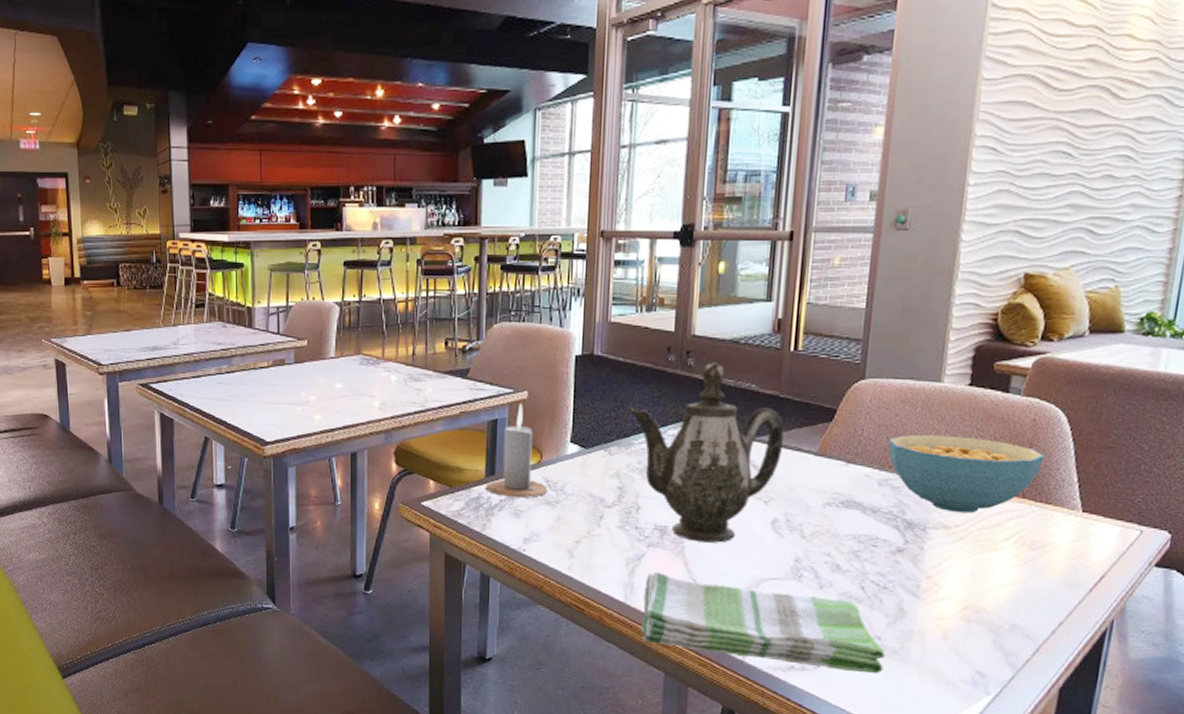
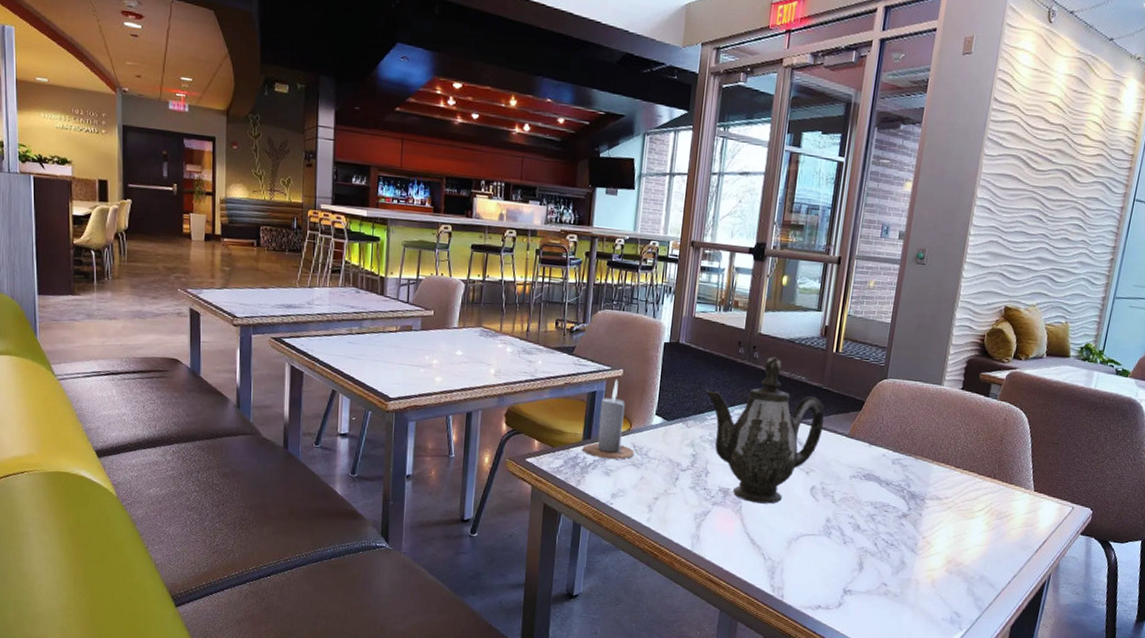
dish towel: present [640,572,885,674] -> none [702,526,889,613]
cereal bowl: present [888,434,1045,514] -> none [900,425,1011,489]

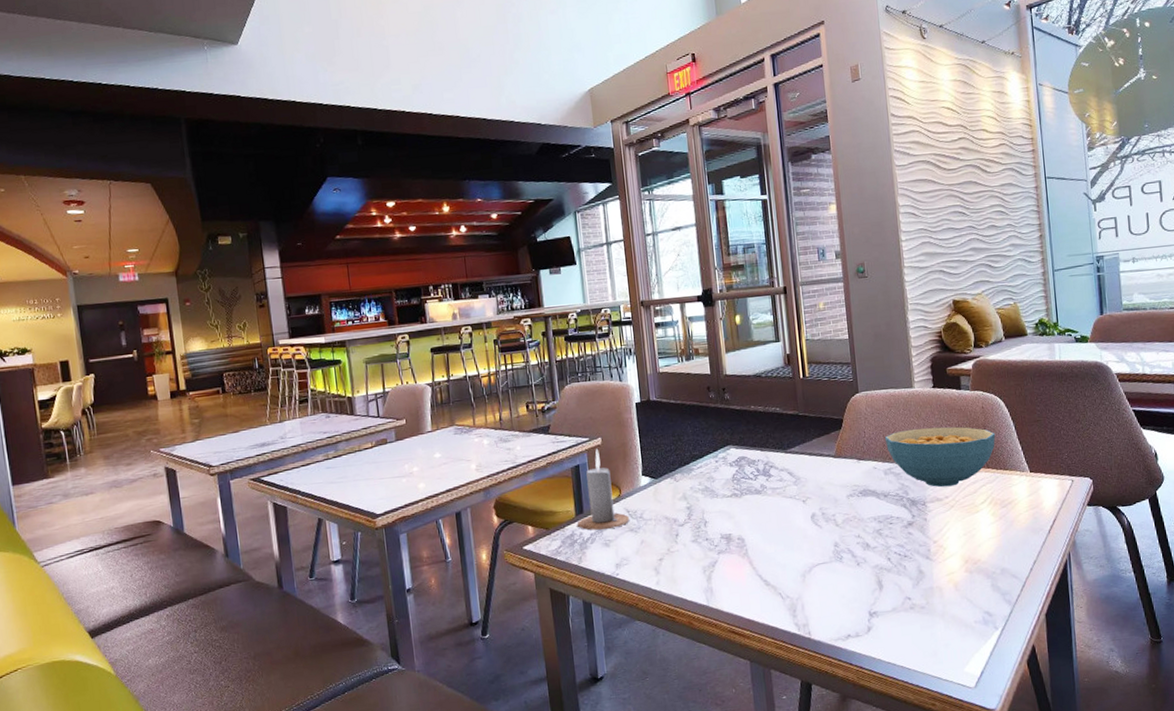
teapot: present [705,357,825,504] -> none [686,394,809,543]
cereal bowl: none [900,425,1011,489] -> present [884,427,996,488]

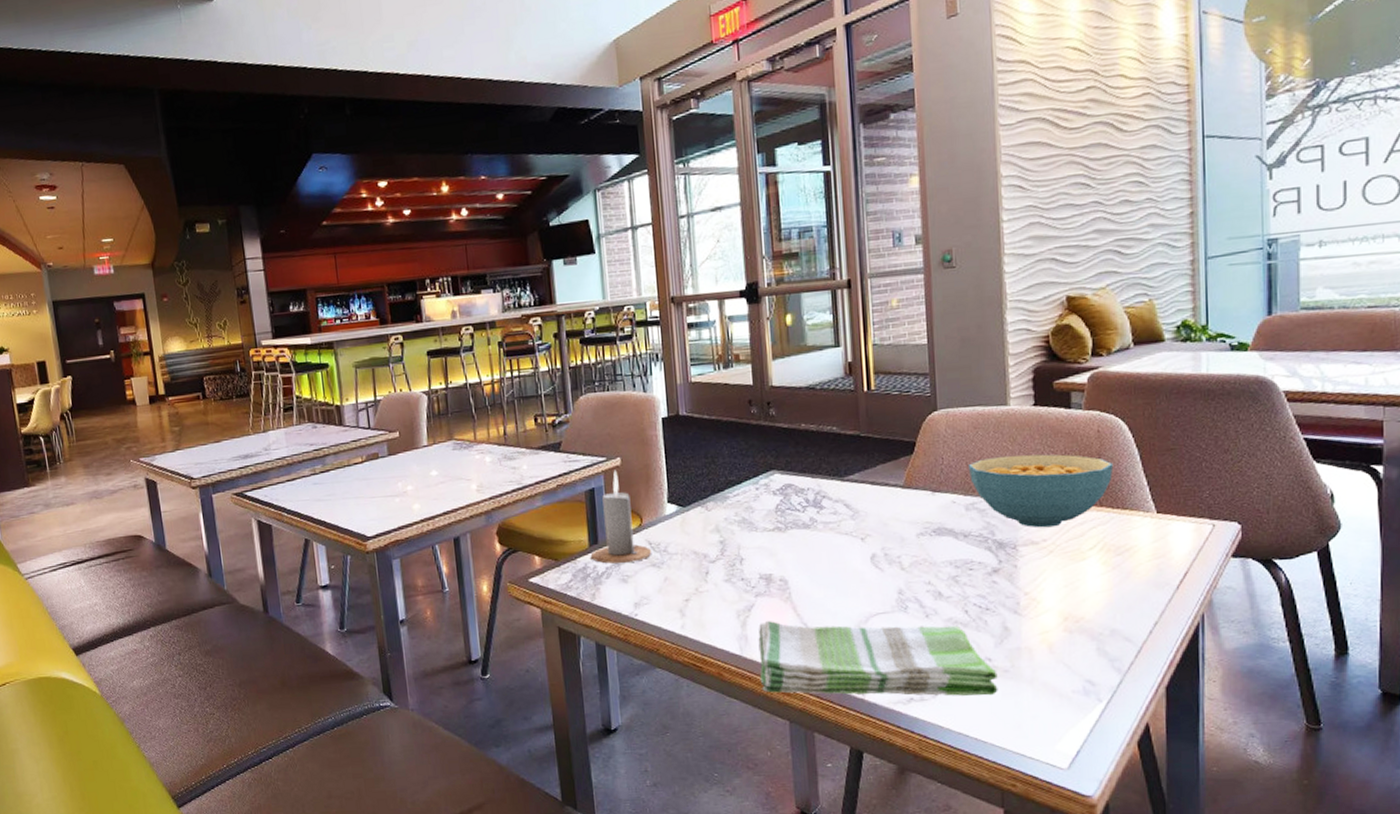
dish towel: none [721,571,917,637] -> present [758,621,998,696]

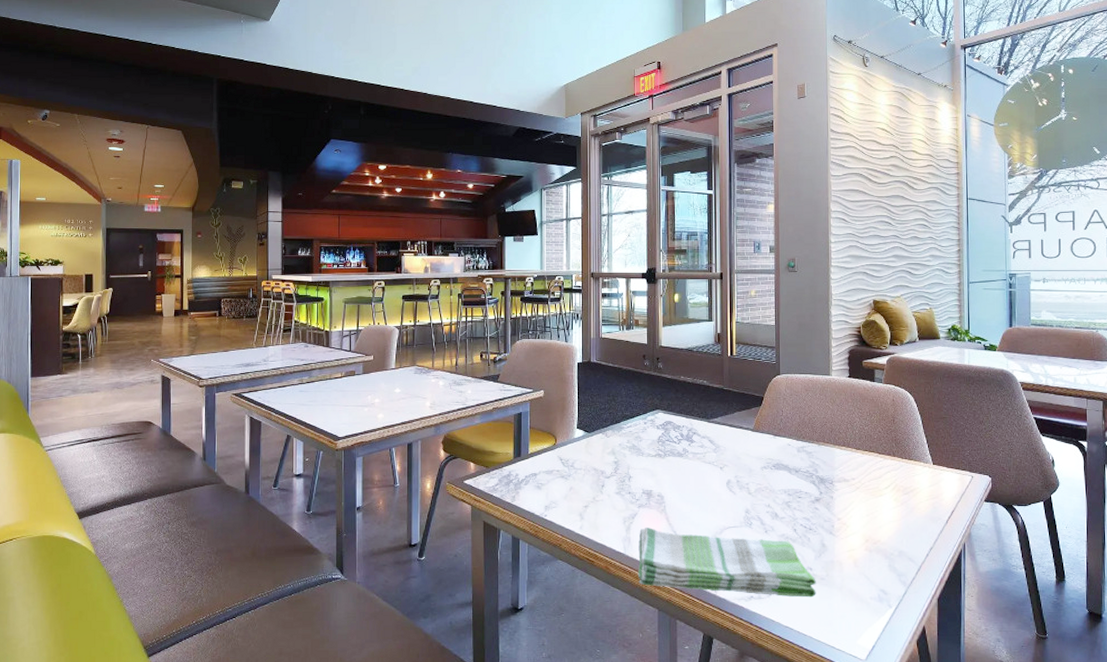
candle: present [590,470,652,564] -> none [514,400,562,473]
cereal bowl: present [967,454,1114,528] -> none [800,413,903,469]

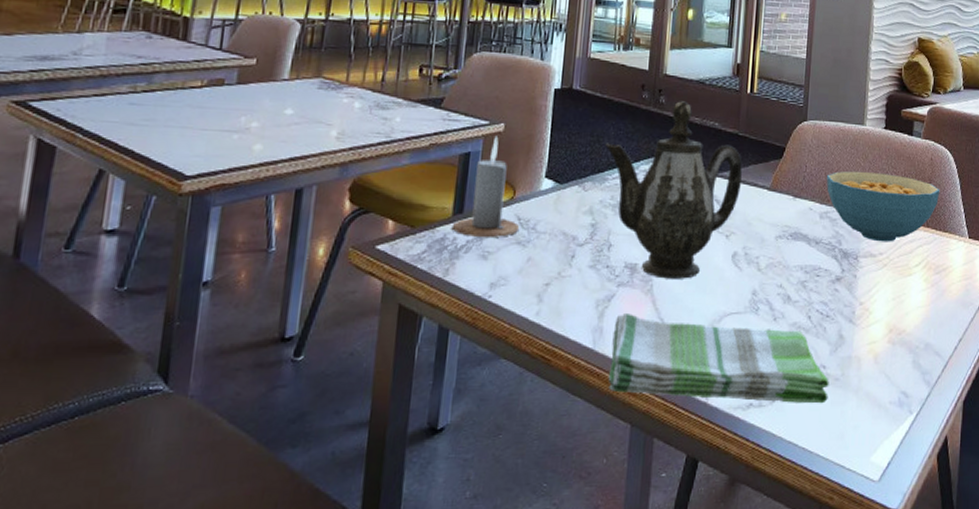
candle: none [514,400,562,473] -> present [451,136,520,237]
teapot: none [619,366,730,501] -> present [605,101,742,279]
cereal bowl: none [800,413,903,469] -> present [826,171,940,242]

